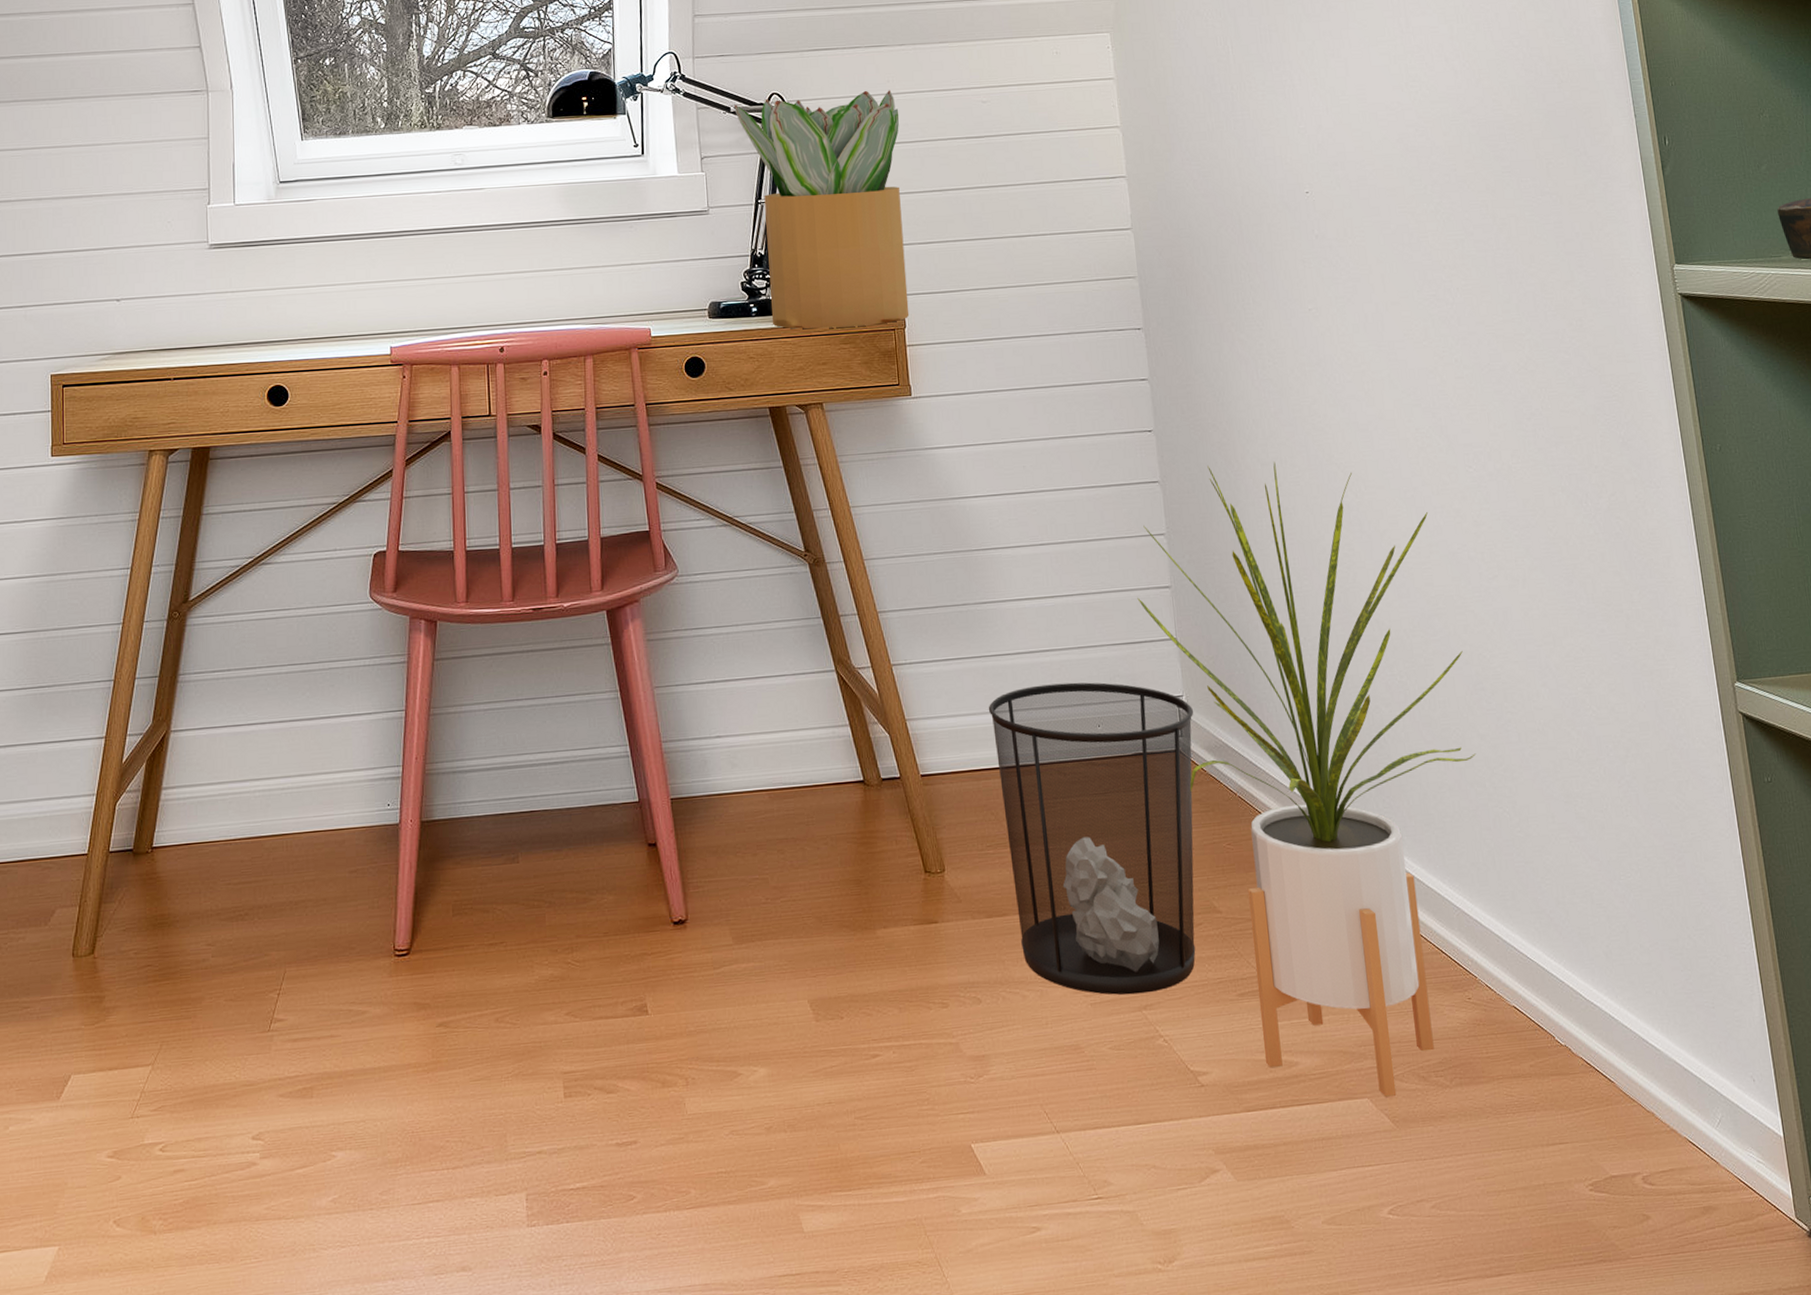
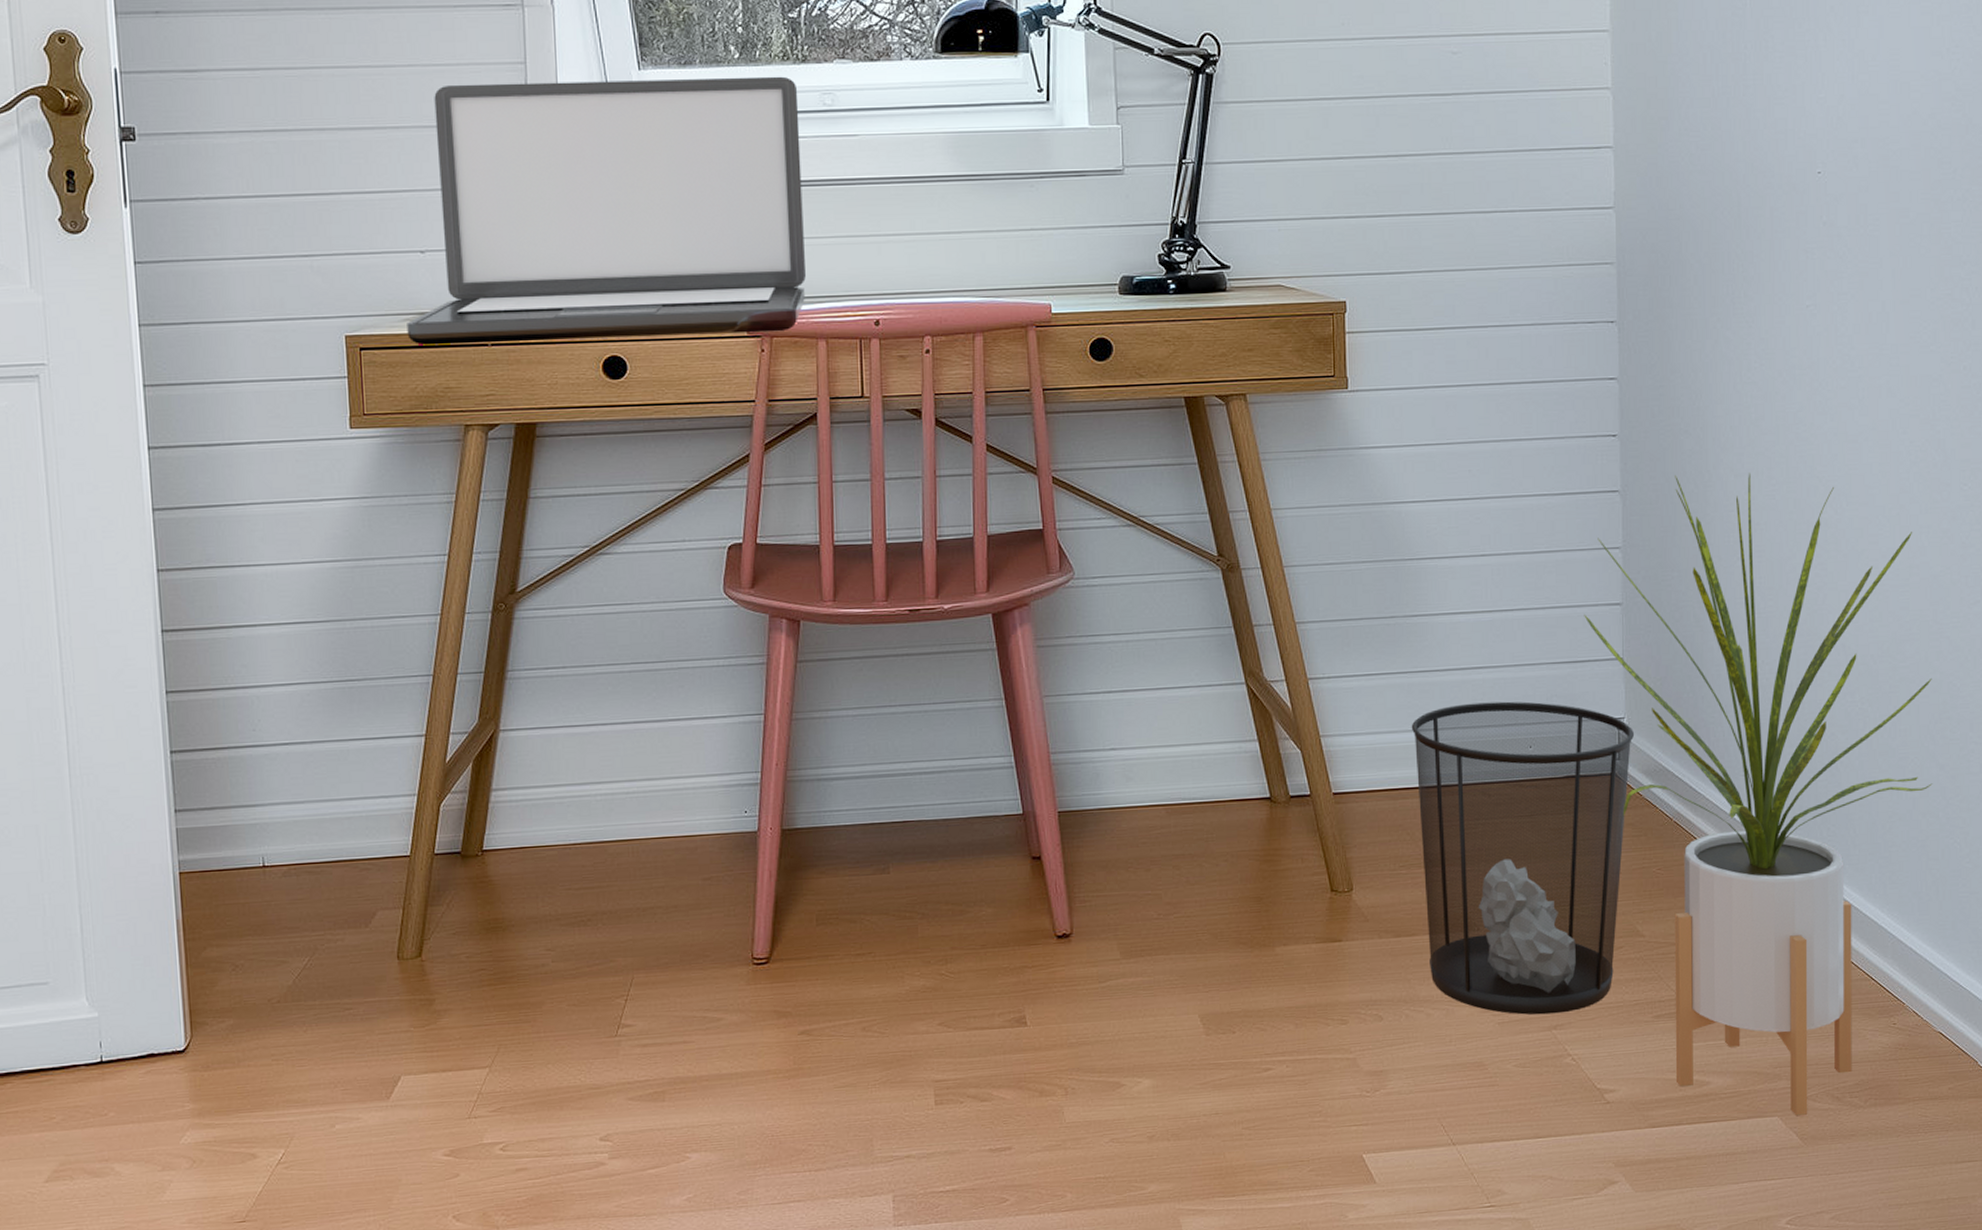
laptop: none [103,141,441,381] -> present [407,76,806,346]
potted plant: present [734,90,910,329] -> none [1159,34,1354,311]

